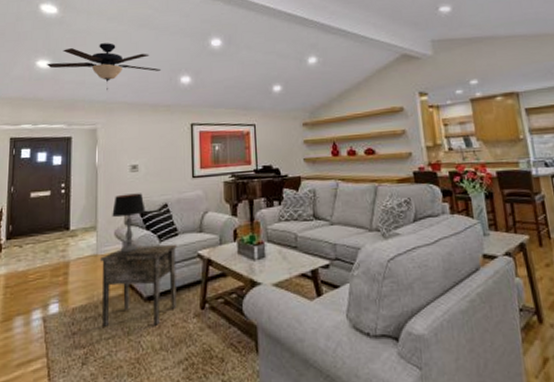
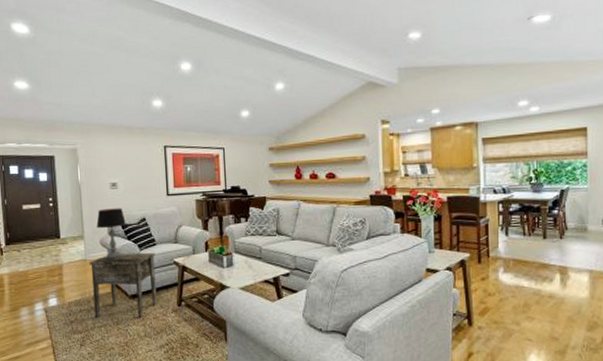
ceiling fan: present [46,43,162,91] -> none [23,65,134,113]

